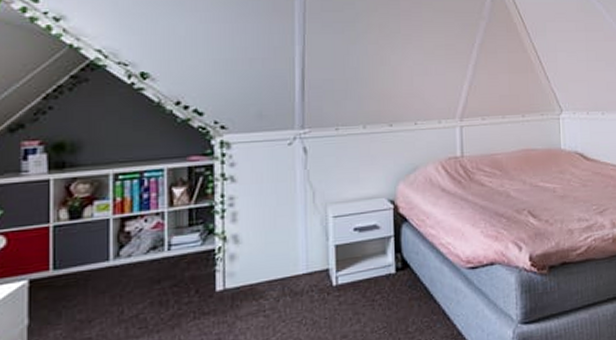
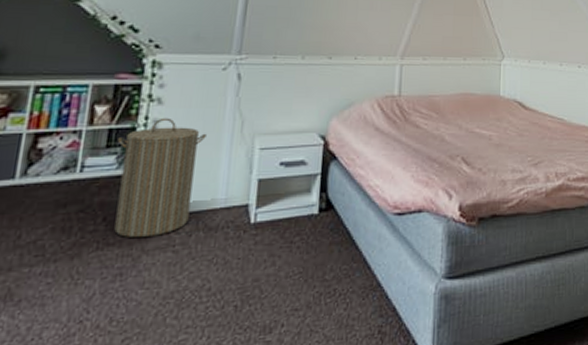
laundry hamper: none [198,194,281,306] -> present [114,117,207,237]

